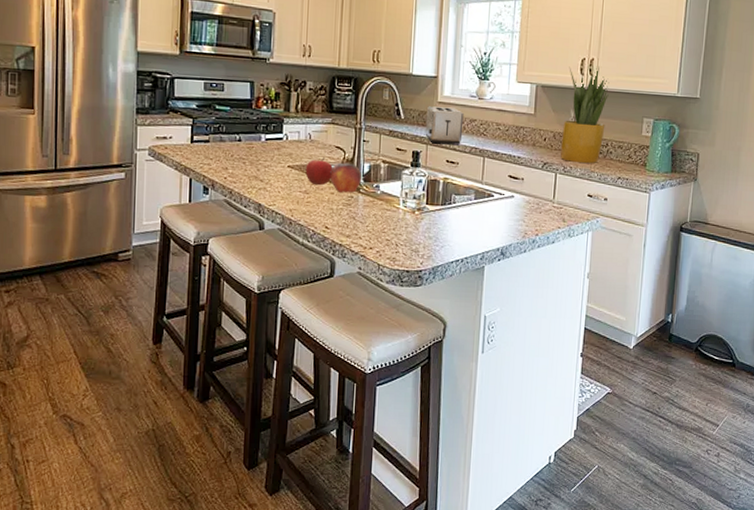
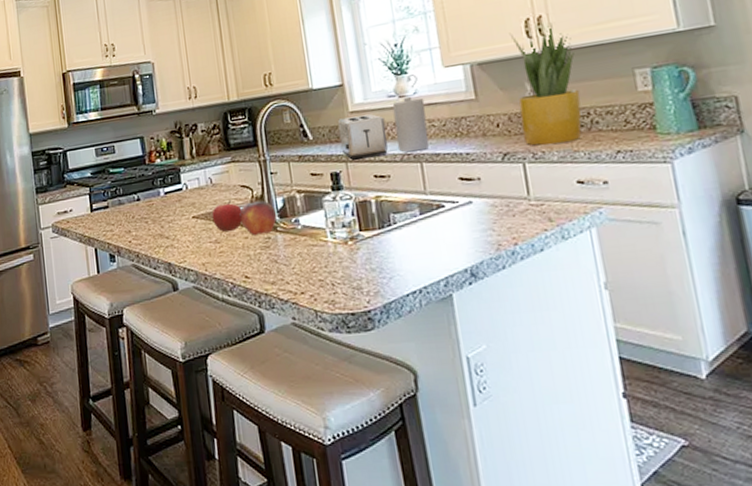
paper towel holder: none [470,100,497,148] -> present [392,96,429,153]

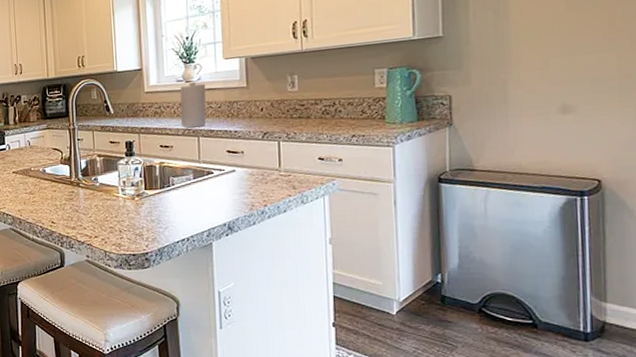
fruit: present [211,200,242,233] -> none [28,160,53,186]
fruit: present [239,200,278,237] -> none [50,161,81,190]
toaster: present [337,114,388,160] -> none [134,95,174,132]
planter: present [509,22,582,146] -> none [279,26,330,128]

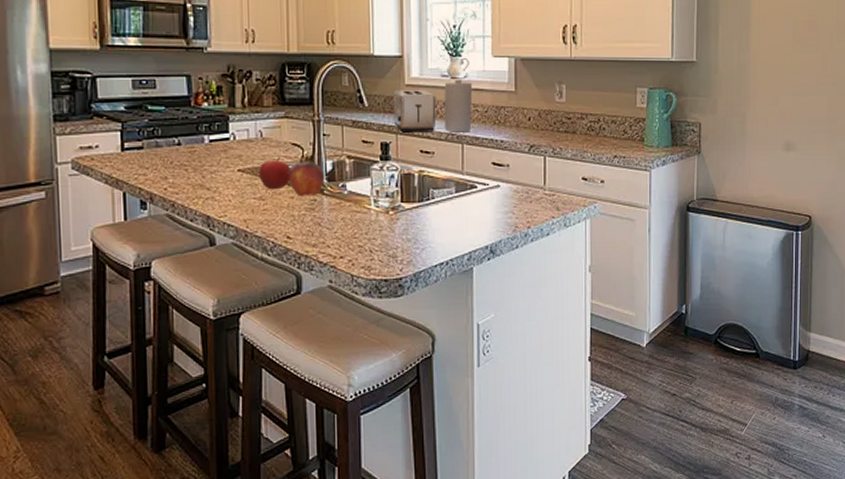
fruit: none [28,160,53,186] -> present [259,157,291,190]
fruit: none [50,161,81,190] -> present [288,160,325,197]
toaster: none [134,95,174,132] -> present [392,90,436,133]

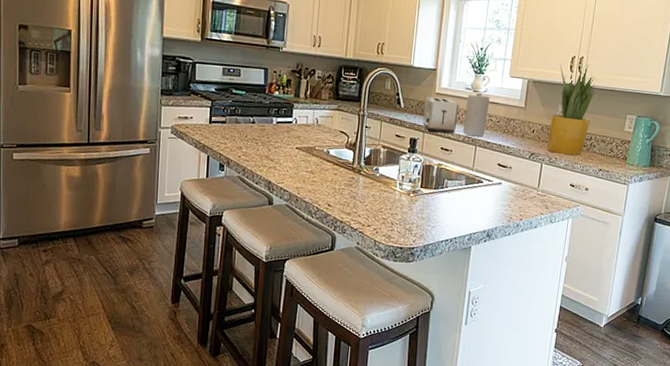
fruit: present [259,157,291,190] -> none [312,141,337,167]
fruit: present [288,160,325,197] -> none [334,145,363,175]
planter: none [548,33,596,143] -> present [547,63,597,156]

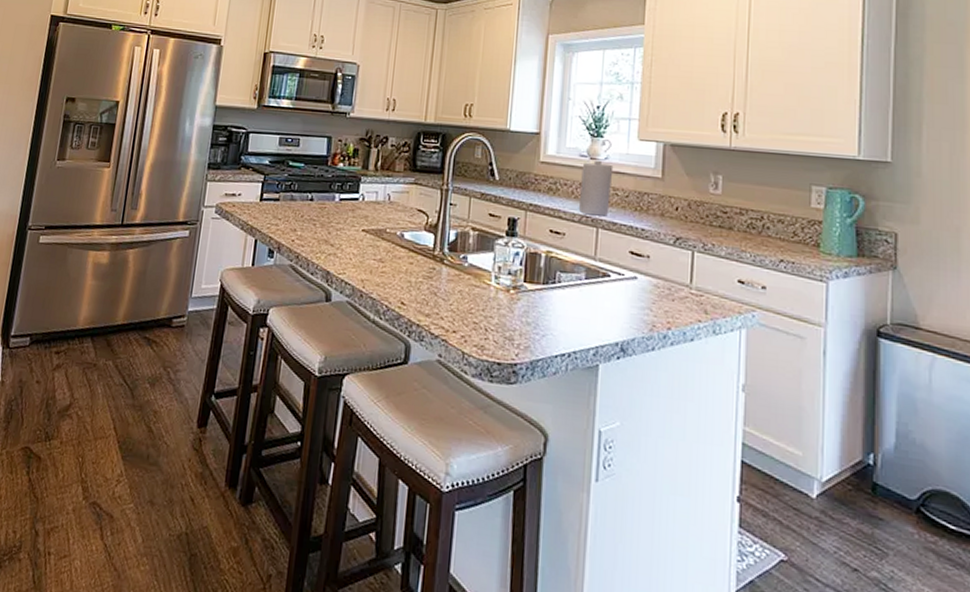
toaster: present [422,96,459,134] -> none [523,166,572,213]
planter: present [547,63,597,156] -> none [699,122,761,241]

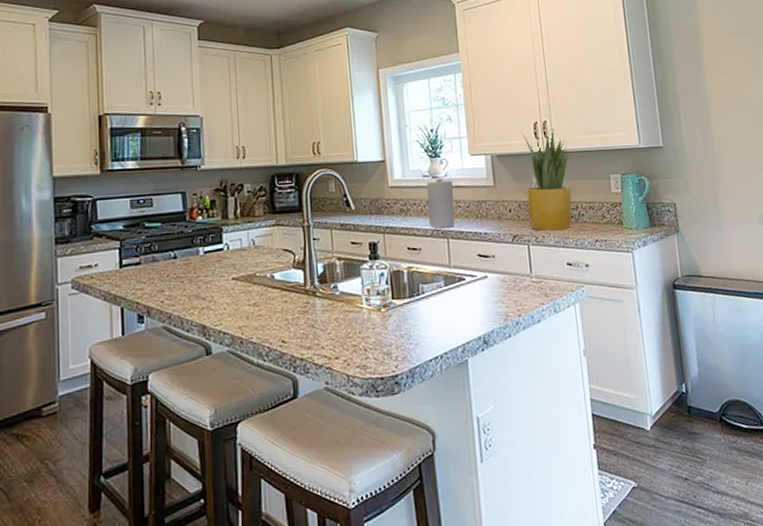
planter: none [699,122,761,241] -> present [522,128,572,231]

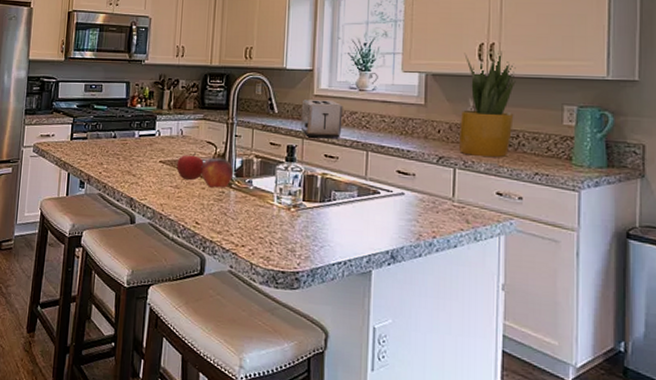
fruit: none [252,263,283,296] -> present [176,153,204,181]
fruit: none [280,265,317,301] -> present [201,156,234,189]
toaster: none [377,190,421,232] -> present [300,99,343,139]
paper towel holder: present [426,178,455,229] -> none [350,91,381,141]

